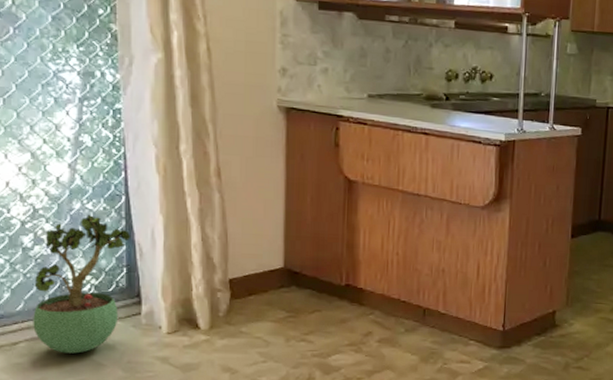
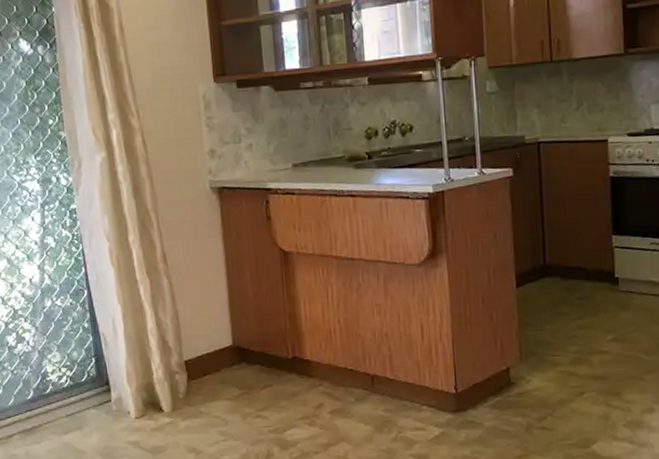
potted plant: present [33,214,131,354] -> none [20,310,96,443]

